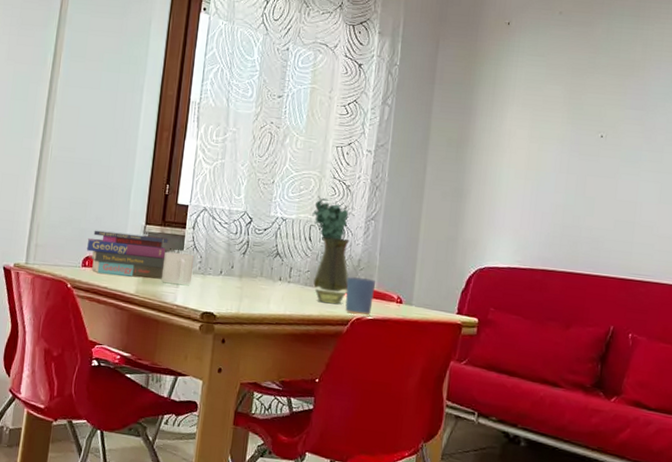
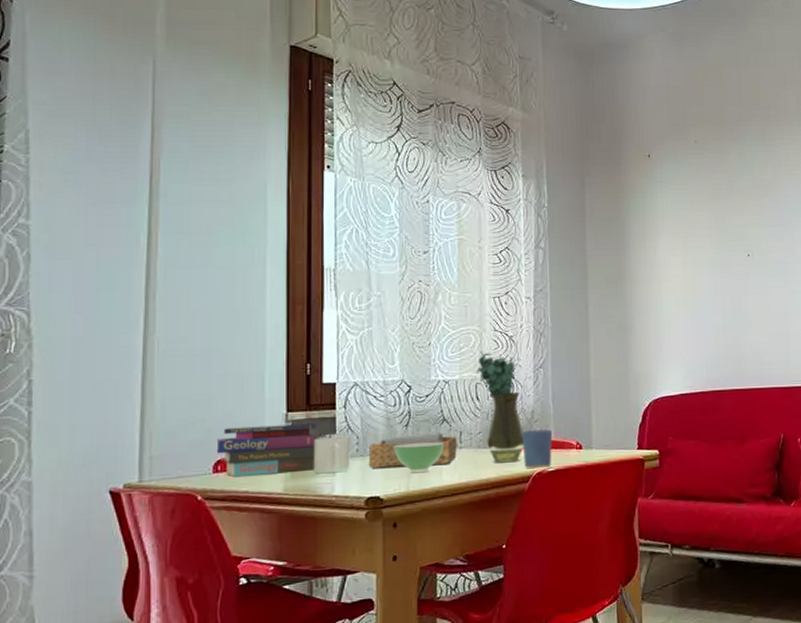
napkin holder: none [207,261,287,296] -> present [368,433,457,469]
bowl: none [230,269,276,299] -> present [393,442,445,474]

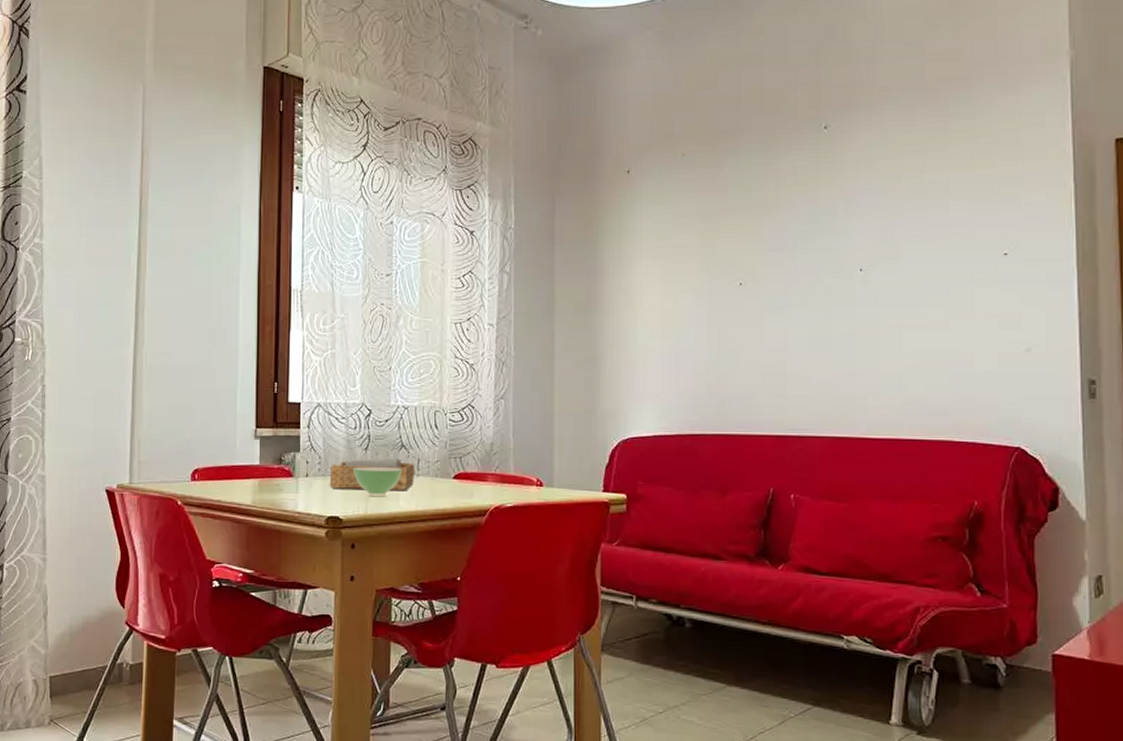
books: present [216,422,317,478] -> none [194,438,283,487]
cup: present [313,436,350,474] -> none [278,455,313,490]
vase: present [476,351,524,463] -> none [436,378,482,494]
mug: present [522,429,552,469] -> none [480,463,511,503]

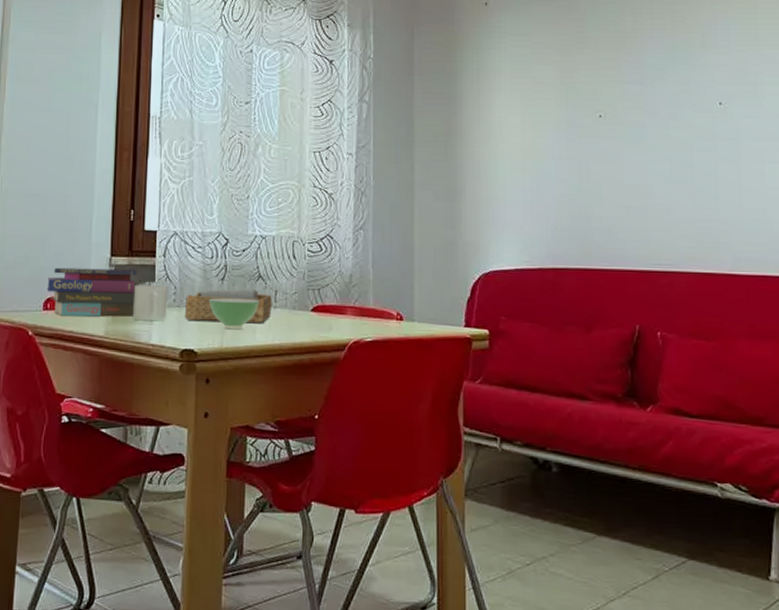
books: none [194,438,283,487] -> present [47,267,138,317]
cup: none [278,455,313,490] -> present [132,284,168,322]

